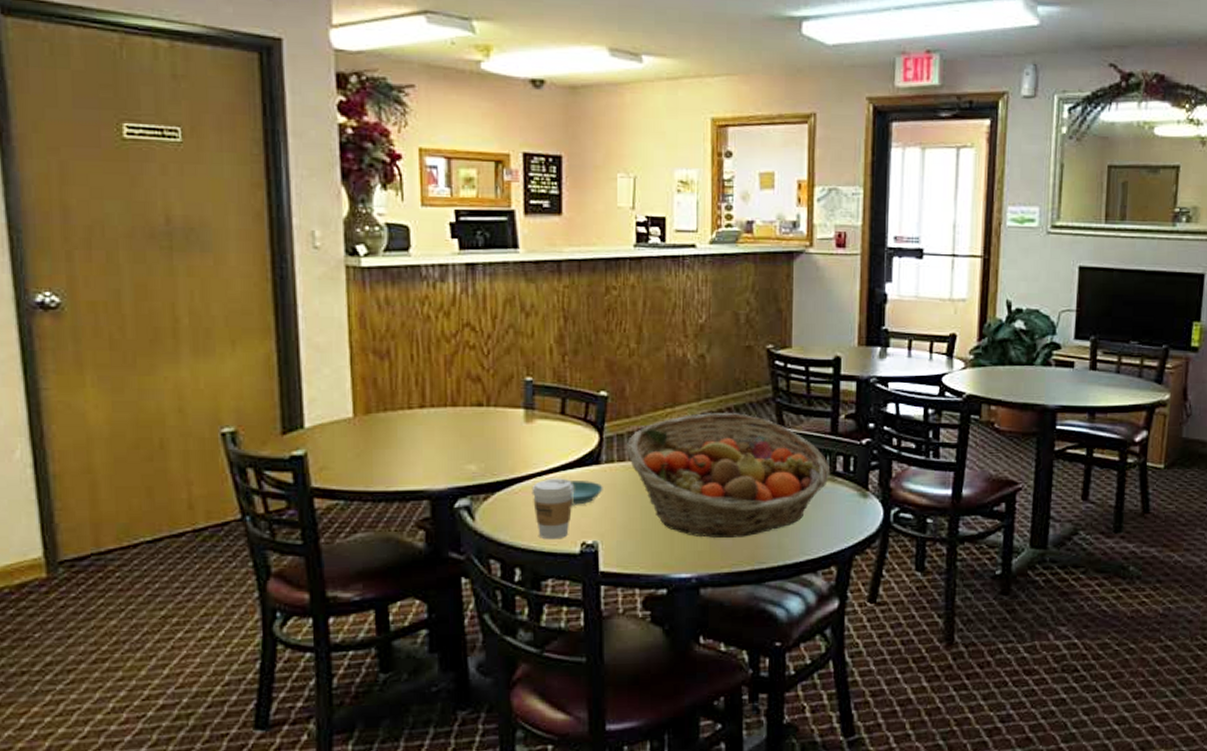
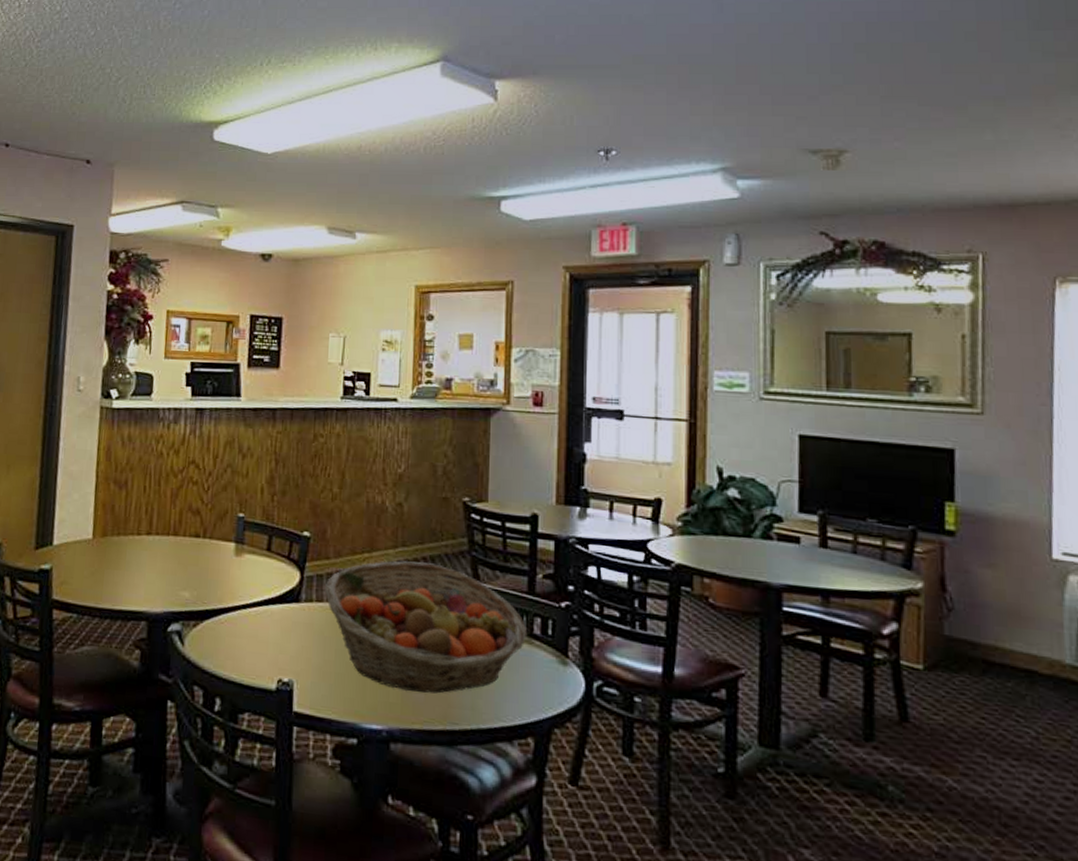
coffee cup: present [531,478,573,540] -> none [236,611,274,674]
saucer: present [569,481,603,505] -> none [270,616,301,642]

